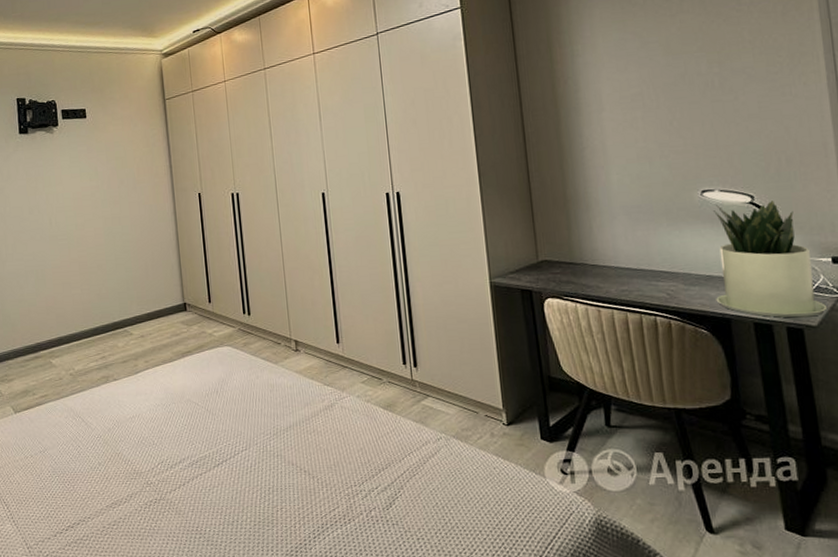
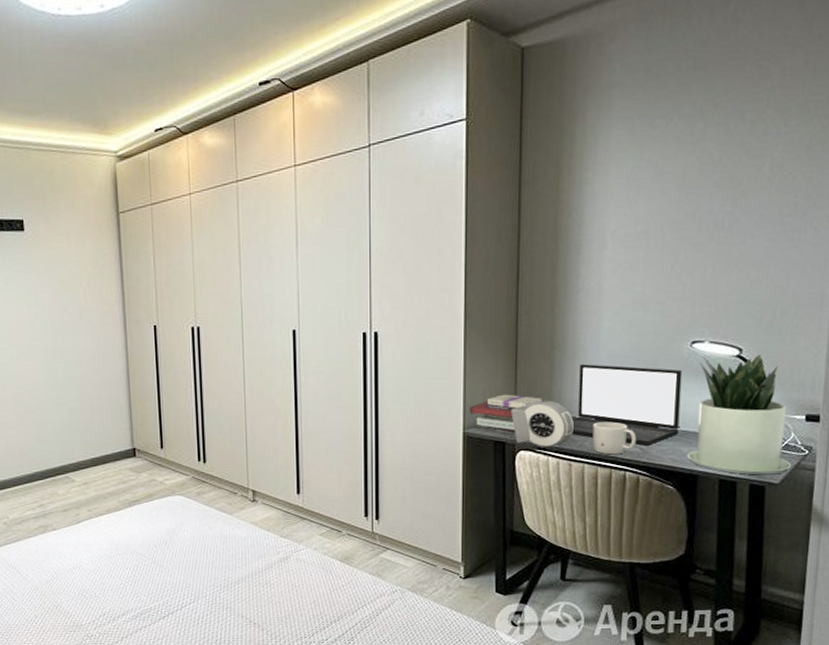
books: none [494,245,563,281] -> present [471,394,542,433]
alarm clock: none [534,249,598,296] -> present [511,400,574,449]
laptop: none [594,215,704,291] -> present [572,364,683,446]
mug: none [616,268,662,301] -> present [592,422,636,455]

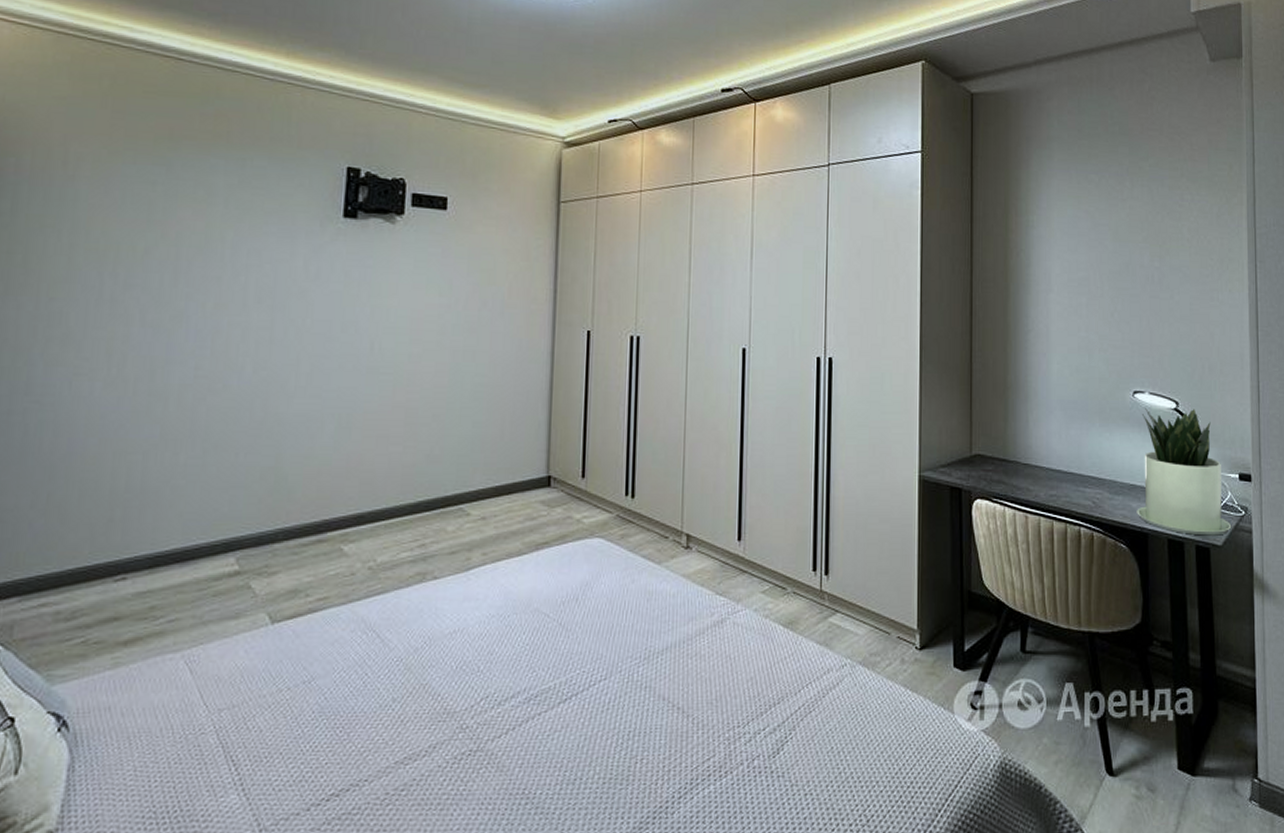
books: present [471,394,542,433] -> none [927,435,997,478]
alarm clock: present [511,400,574,449] -> none [967,444,1028,498]
laptop: present [572,364,683,446] -> none [1027,408,1127,499]
mug: present [592,422,636,455] -> none [1047,471,1088,508]

